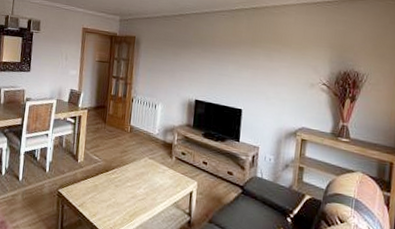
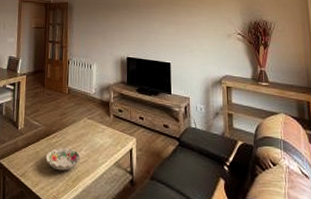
decorative bowl: none [104,183,139,206] -> present [45,148,81,171]

